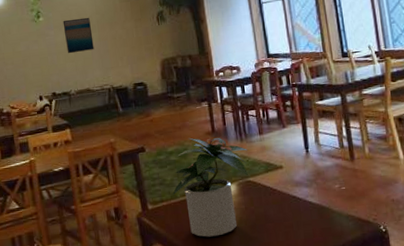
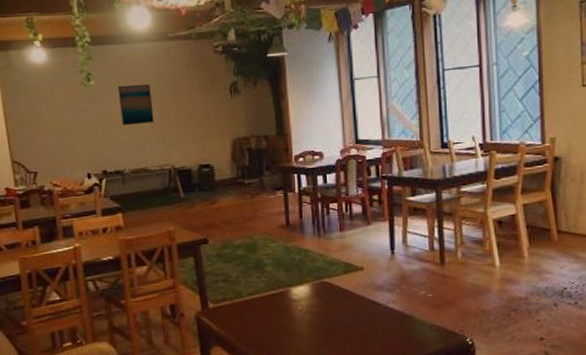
potted plant: present [172,138,248,237] -> none [237,231,325,342]

